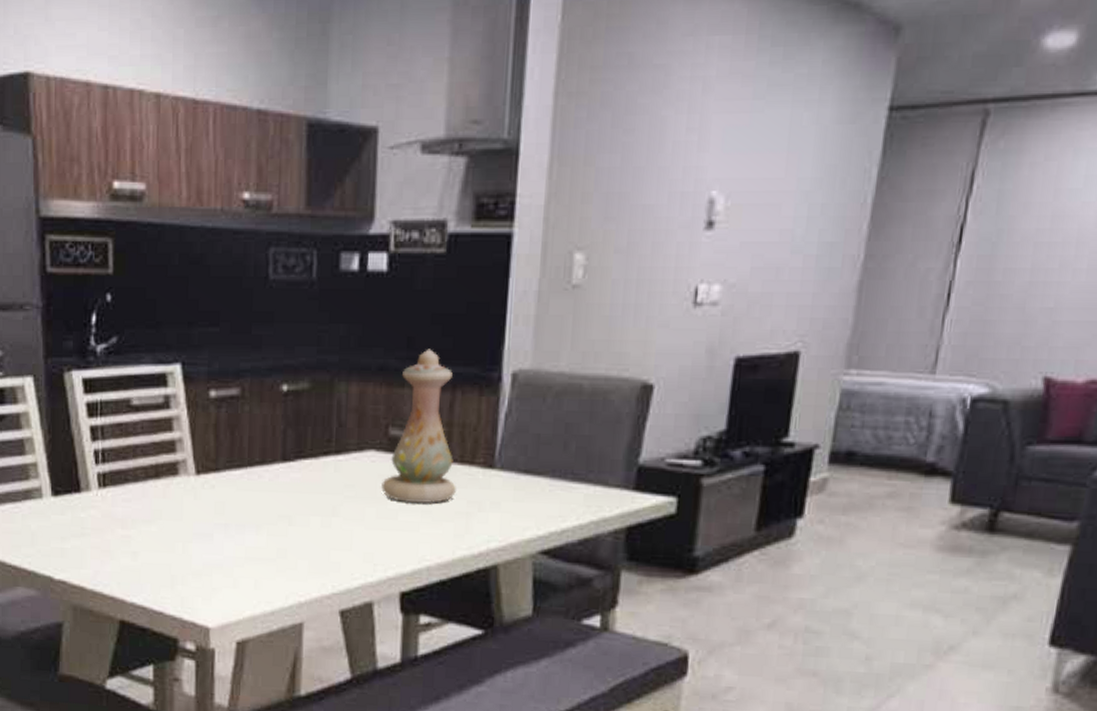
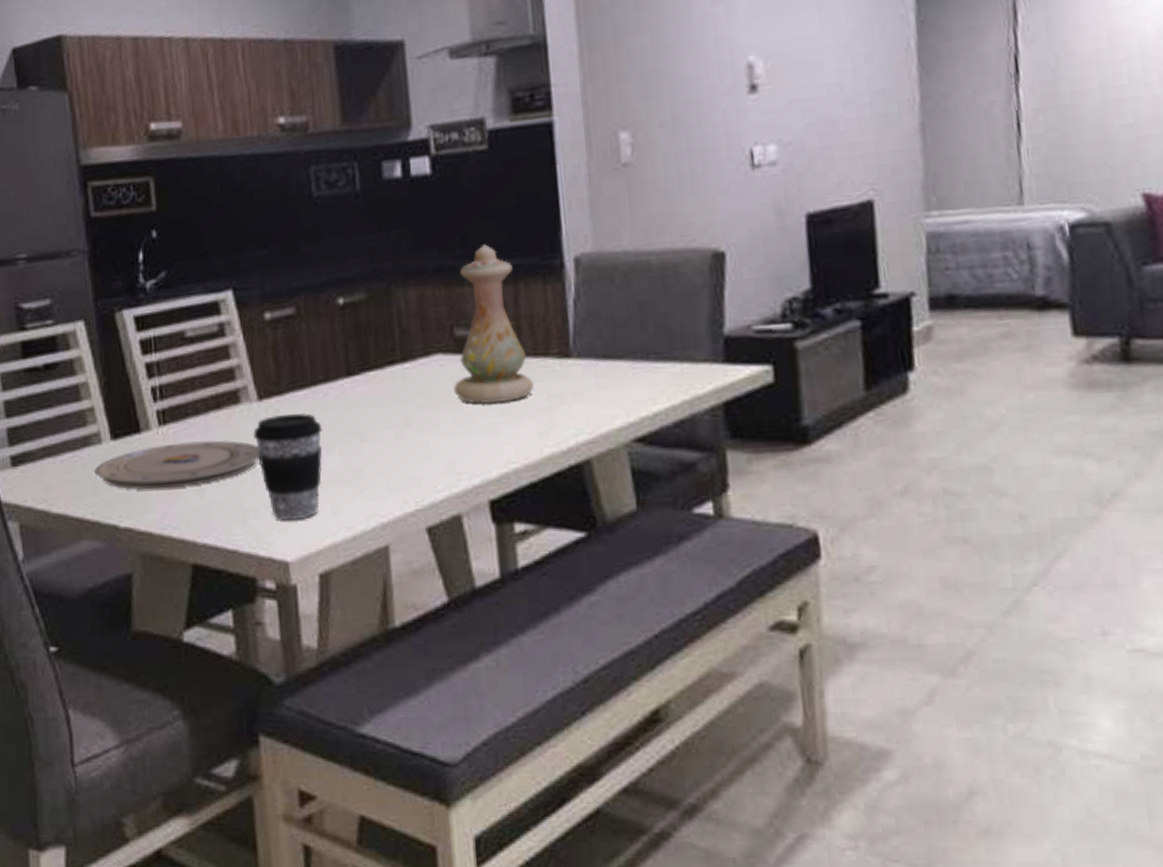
plate: none [34,506,193,549] -> present [94,440,260,490]
coffee cup: none [188,490,254,591] -> present [253,412,323,521]

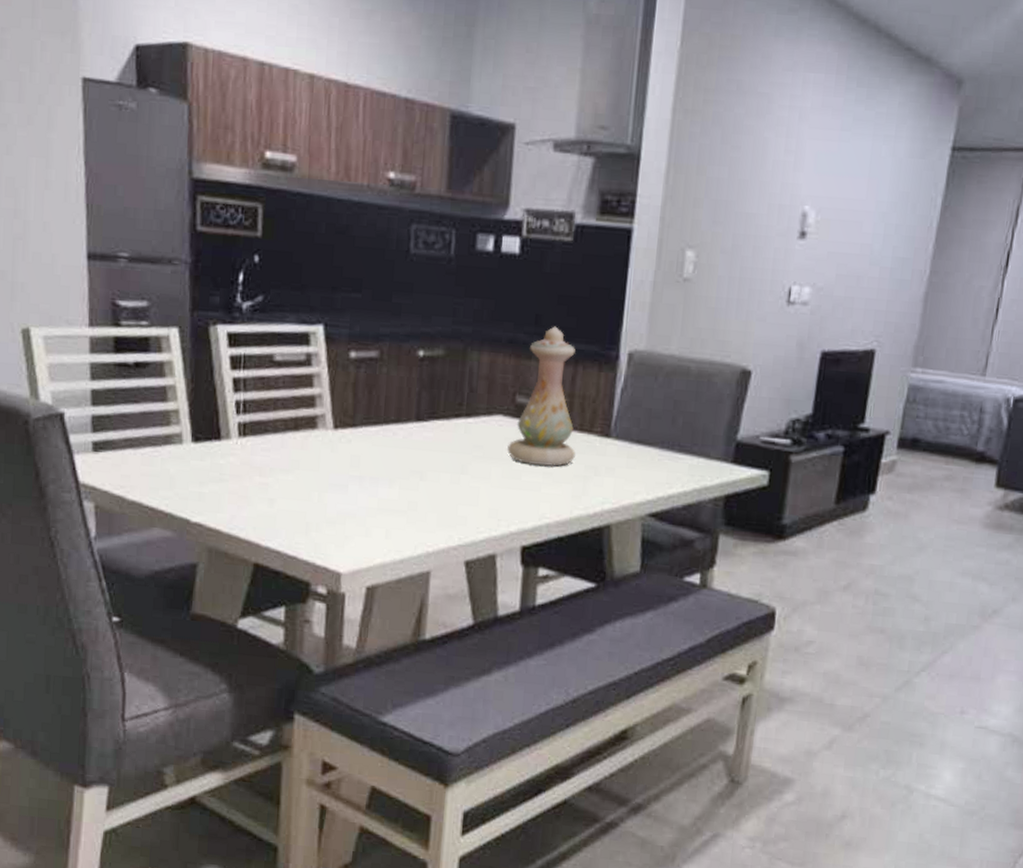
plate: present [94,440,260,490] -> none [173,454,329,495]
coffee cup: present [253,412,323,521] -> none [325,444,388,539]

